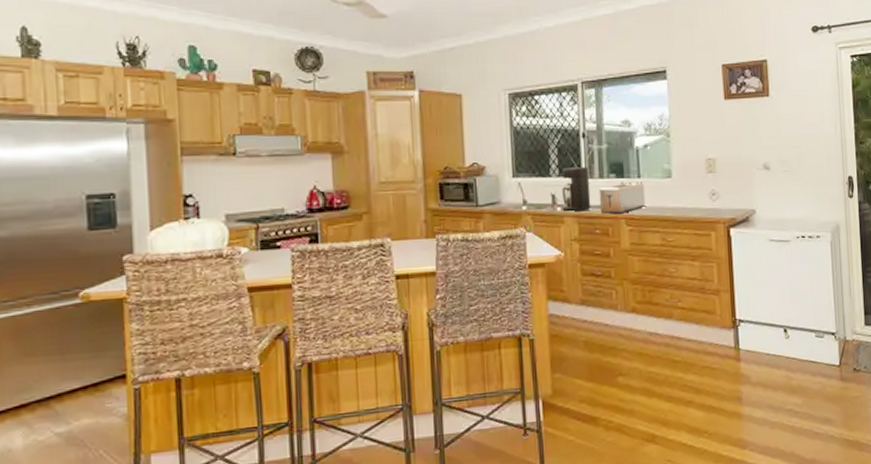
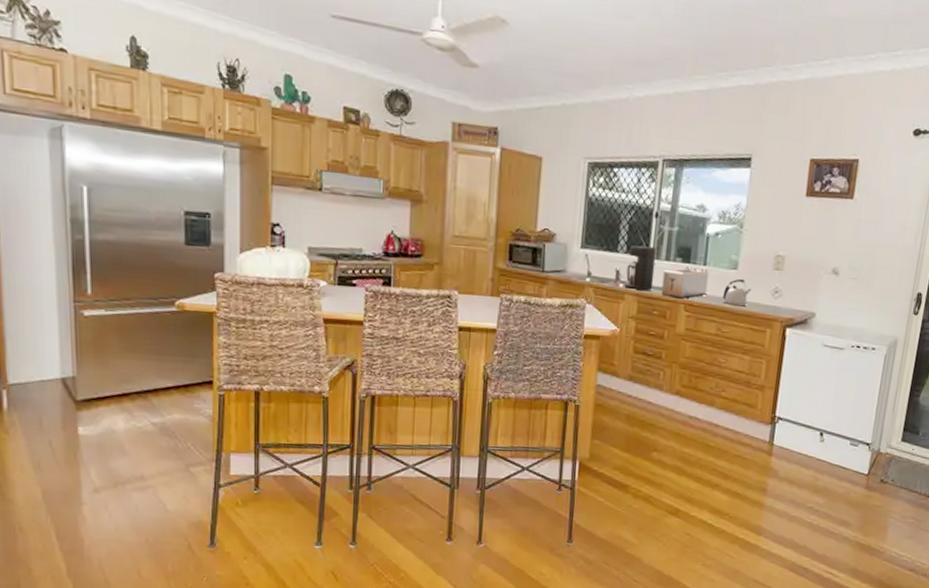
kettle: none [662,186,690,214] -> present [723,278,752,307]

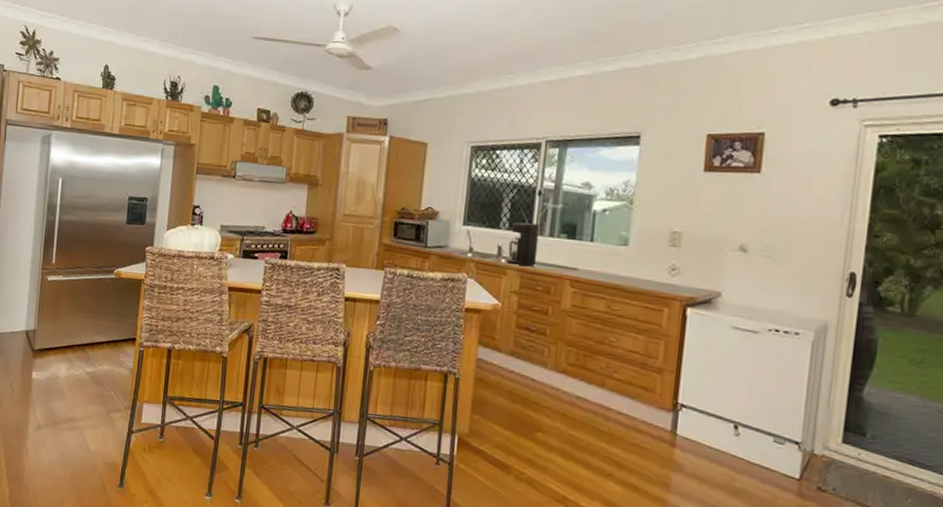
toaster: present [661,268,710,299] -> none [545,244,597,275]
kettle: present [723,278,752,307] -> none [612,255,645,284]

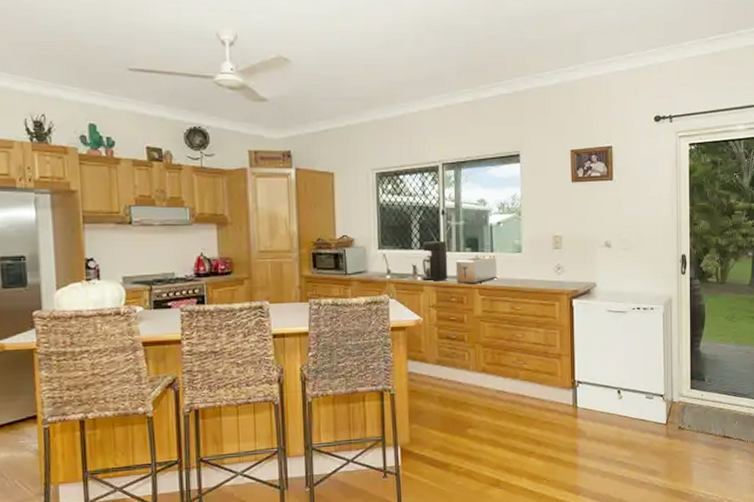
toaster: none [545,244,597,275] -> present [455,256,497,285]

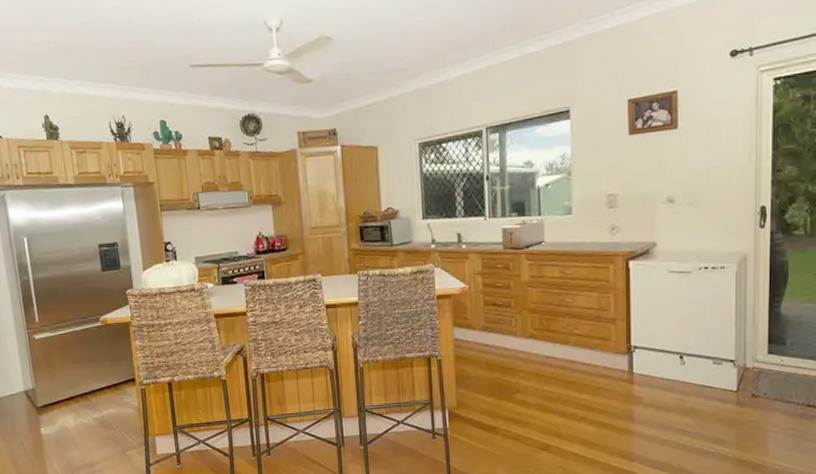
coffee maker: present [422,240,448,282] -> none [467,207,494,249]

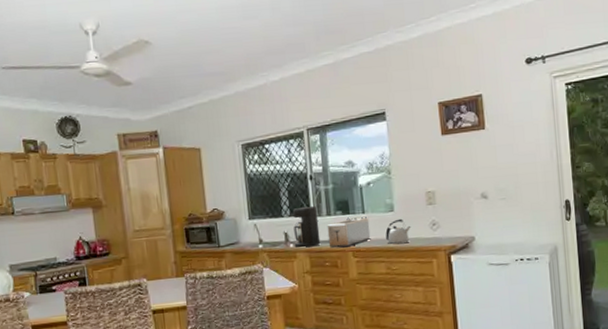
coffee maker: none [467,207,494,249] -> present [293,206,321,248]
kettle: none [561,222,589,248] -> present [385,218,411,244]

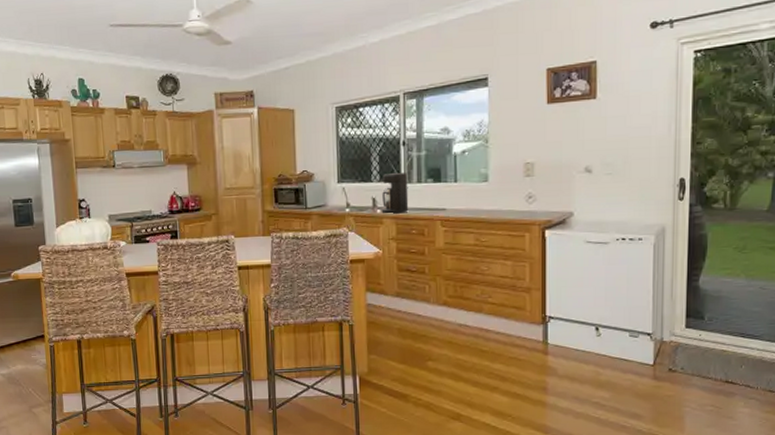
toaster: present [327,217,370,248] -> none [416,186,461,216]
kettle: present [385,218,411,244] -> none [477,189,505,216]

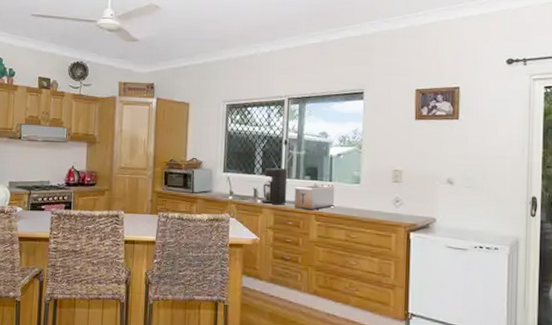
toaster: none [416,186,461,216] -> present [294,184,335,210]

